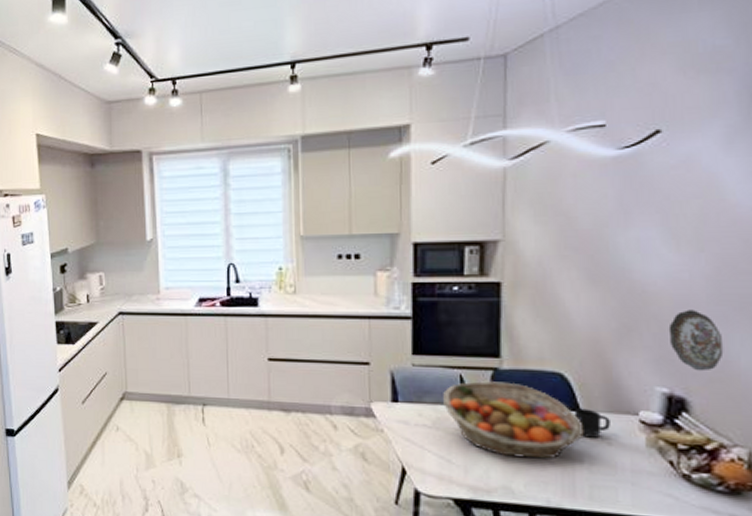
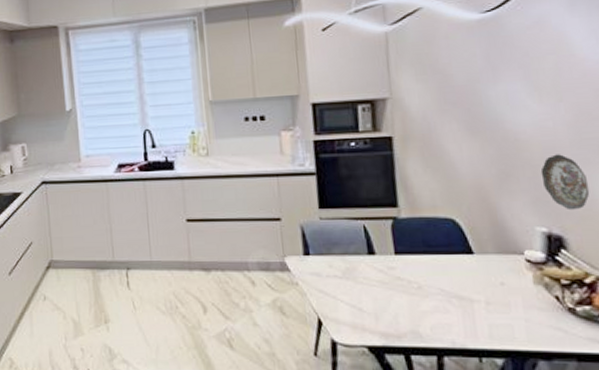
fruit basket: present [443,381,584,459] -> none [350,230,479,302]
mug: present [574,408,610,438] -> none [467,251,501,278]

